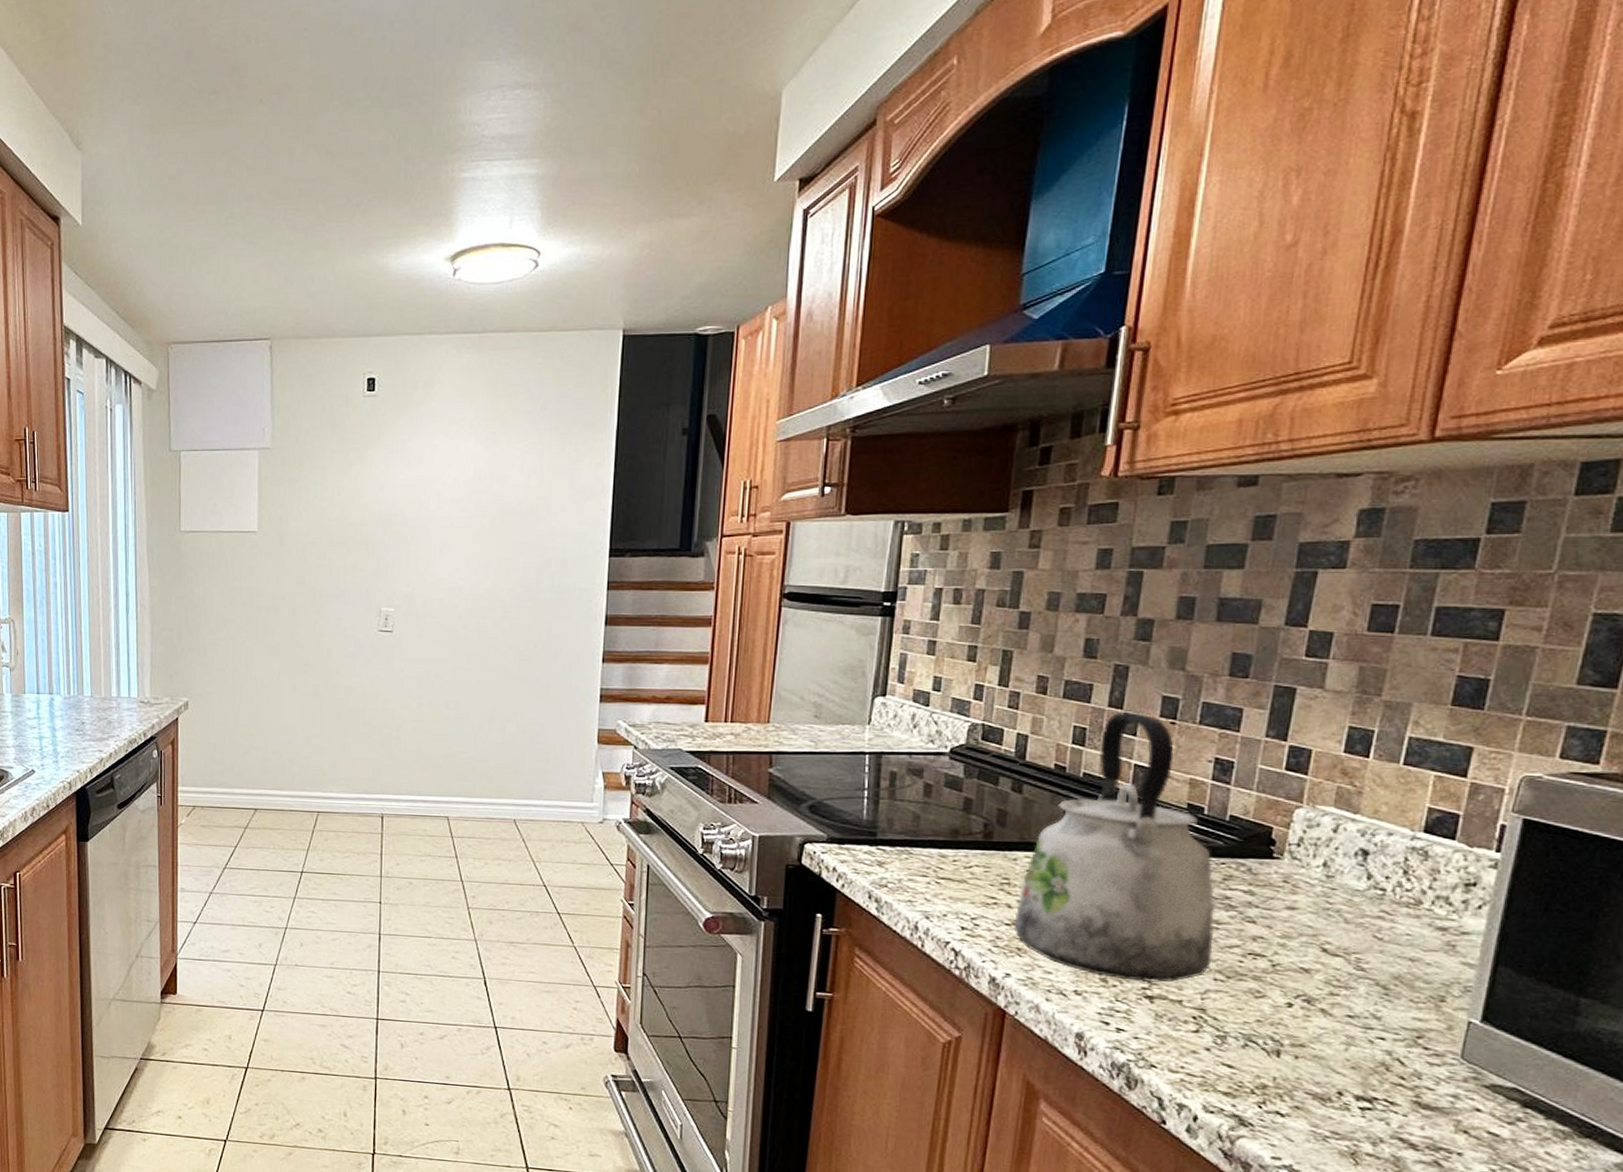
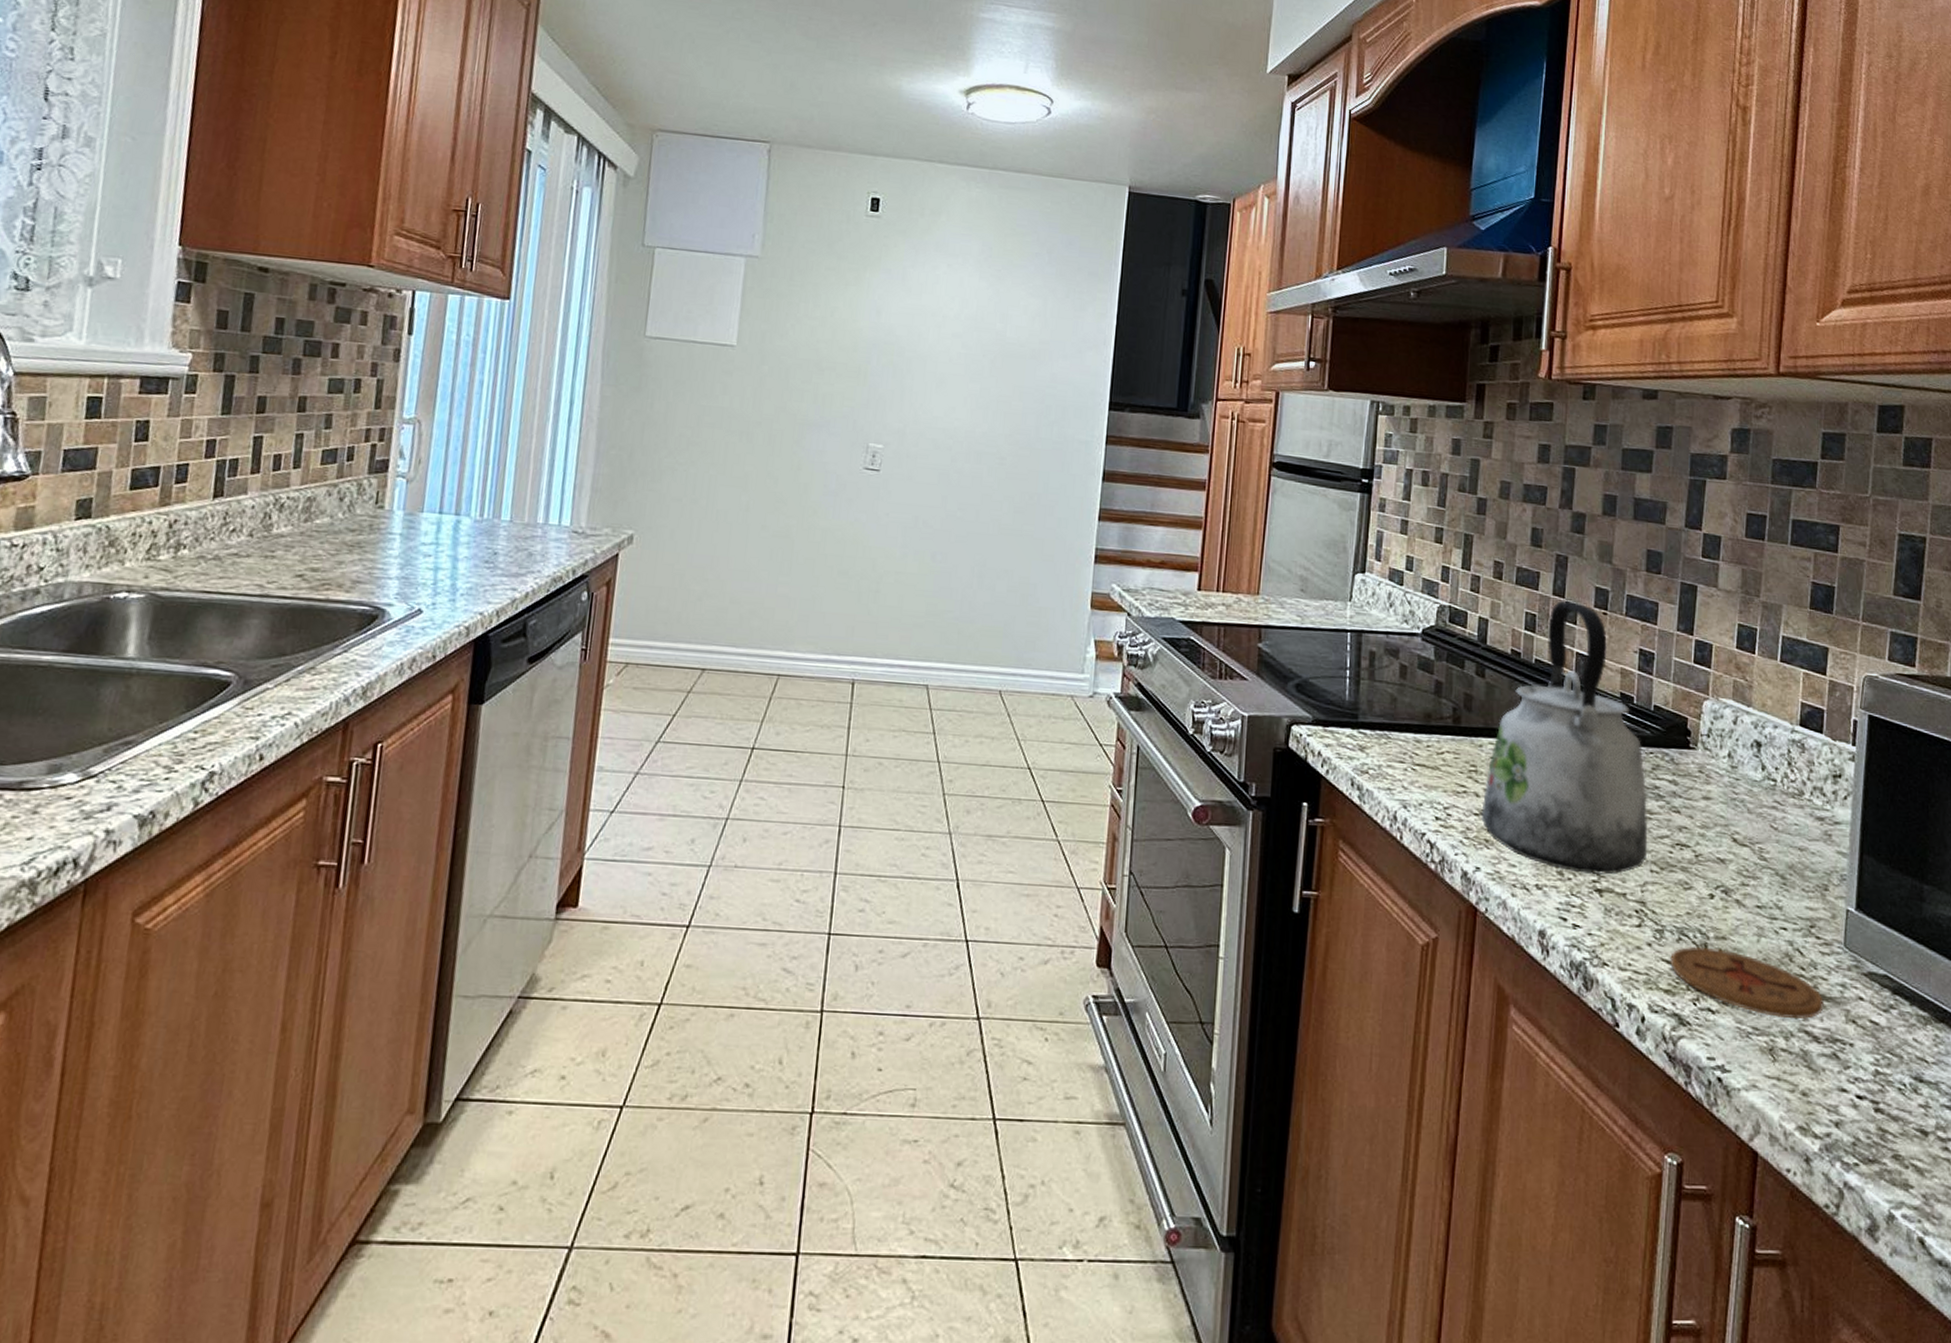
coaster: none [1232,1052,1427,1127] -> present [1670,946,1824,1019]

